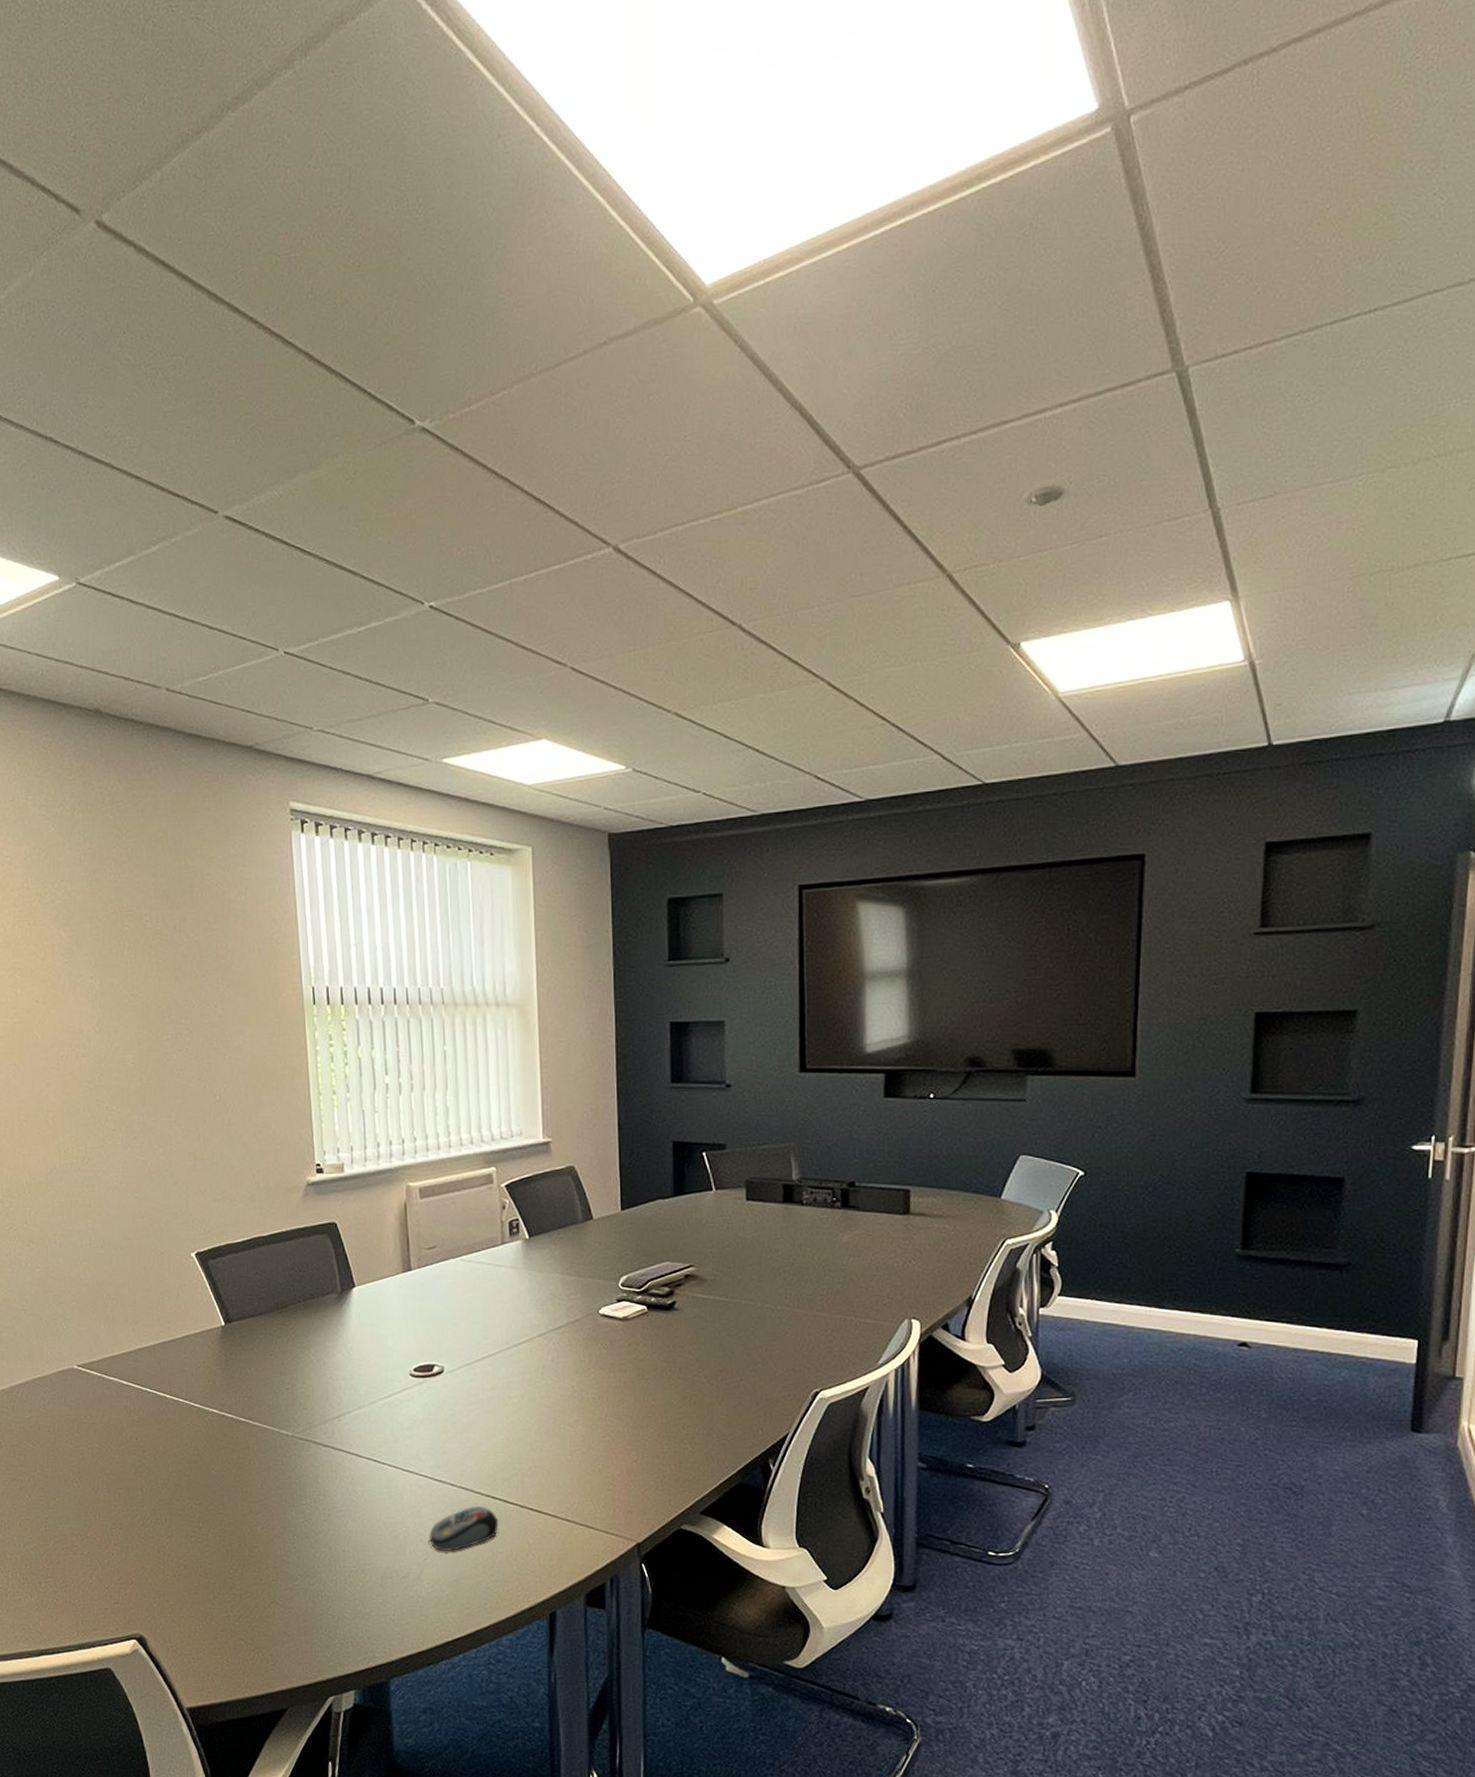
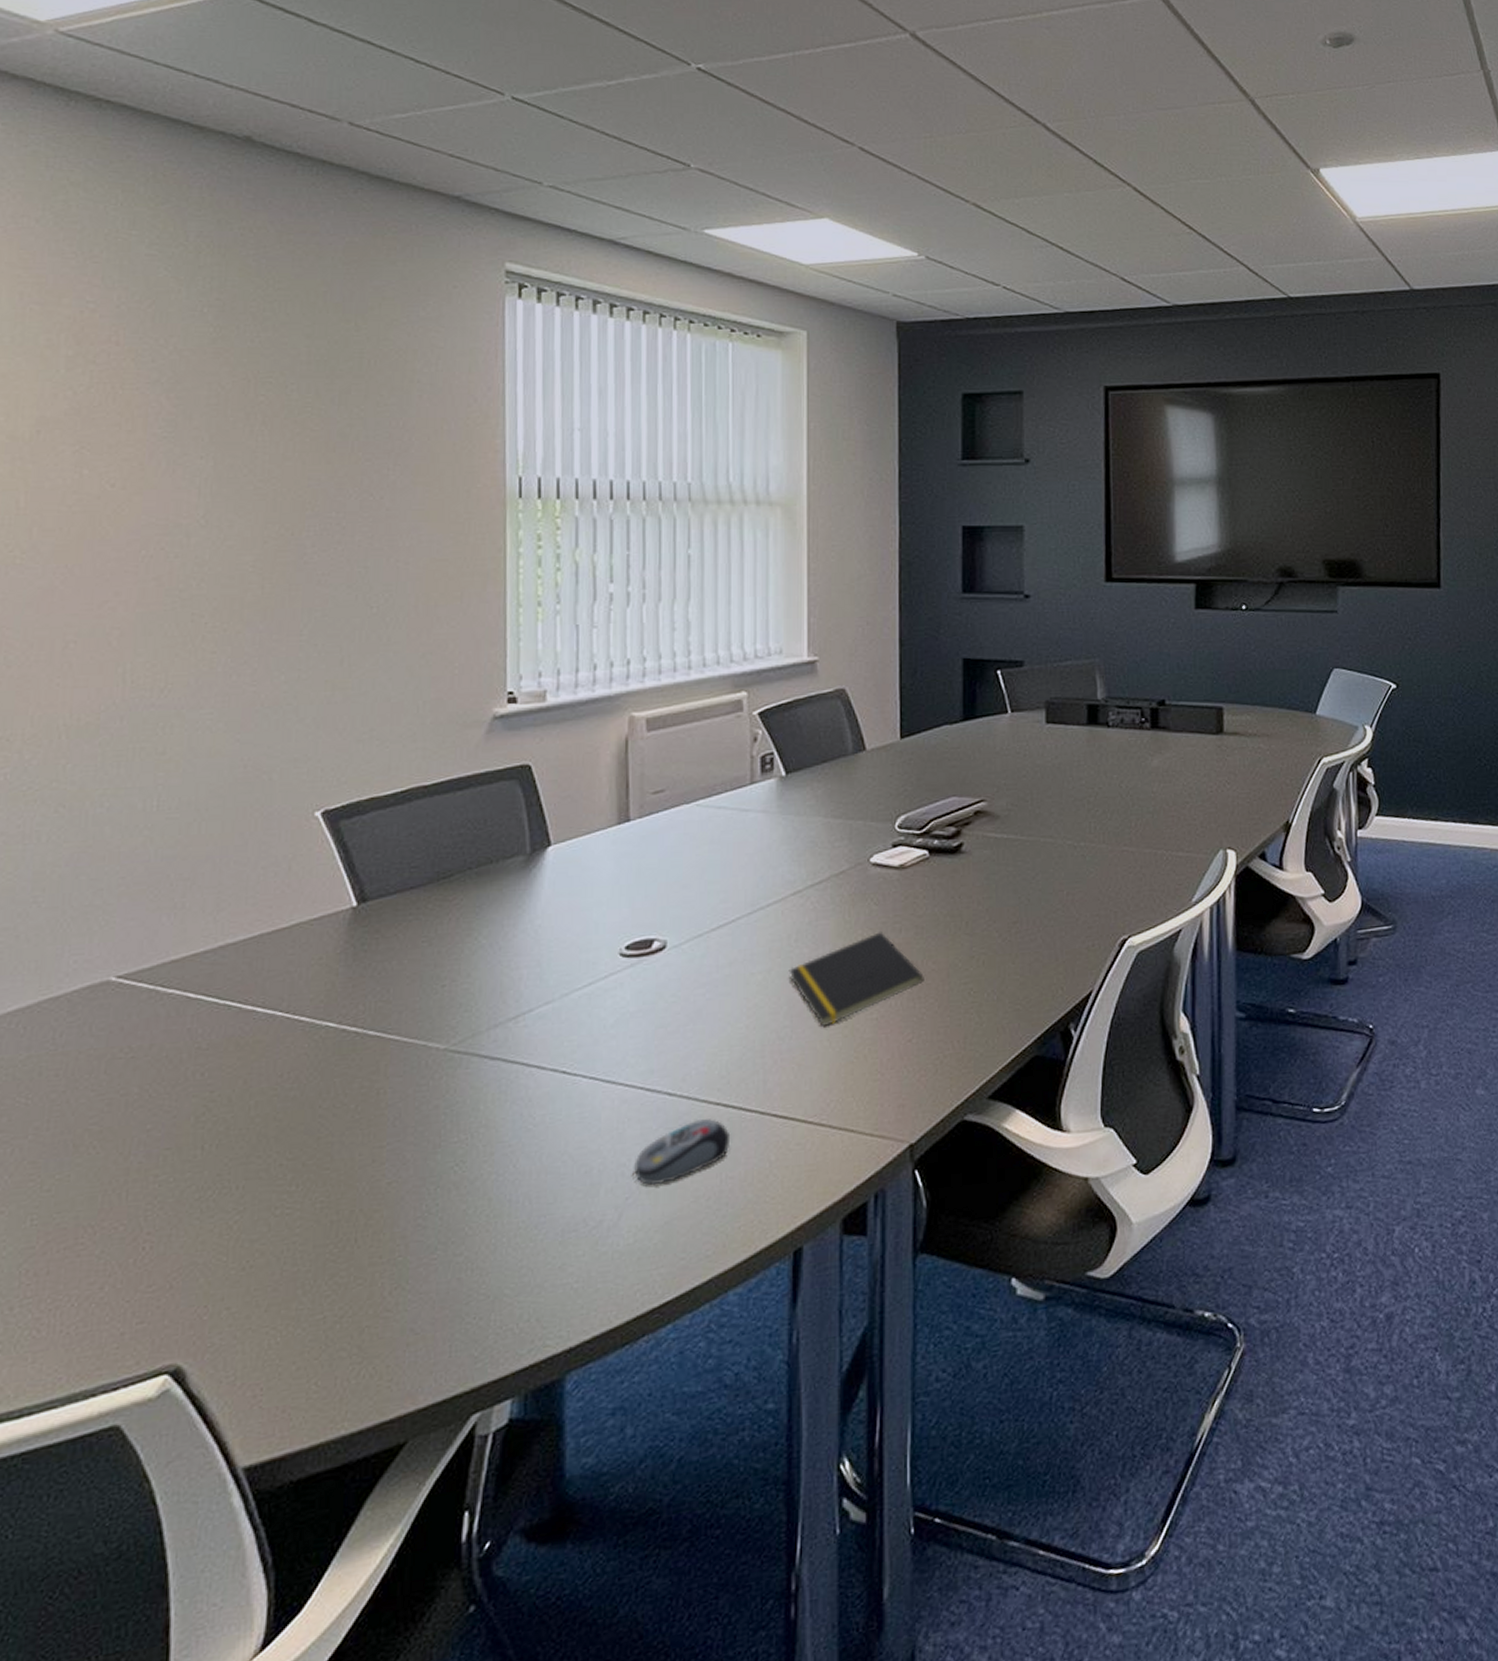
notepad: none [537,1371,646,1444] -> present [788,932,924,1028]

